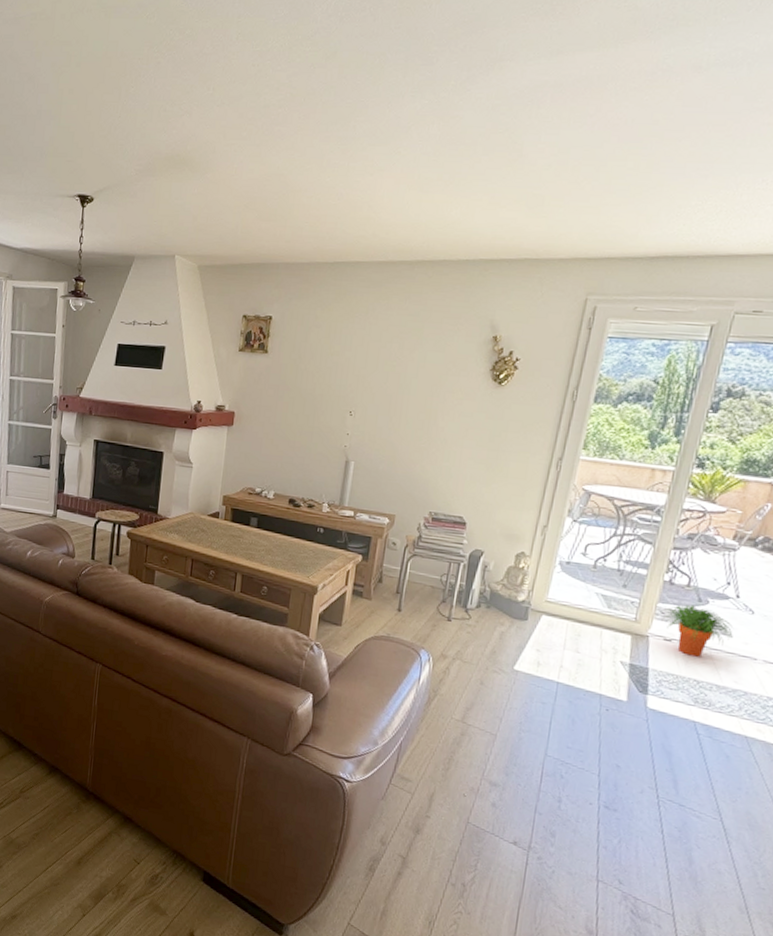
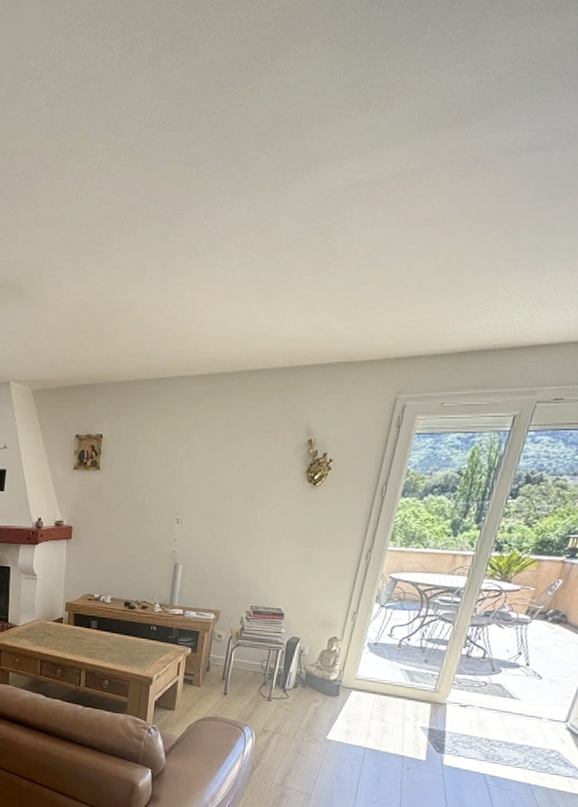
potted plant: present [661,604,733,657] -> none [458,674,522,719]

